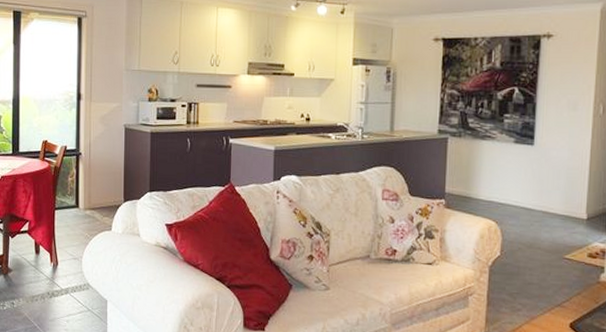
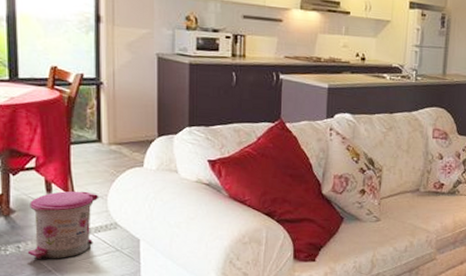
trash can: none [19,252,76,317] -> present [27,191,99,259]

